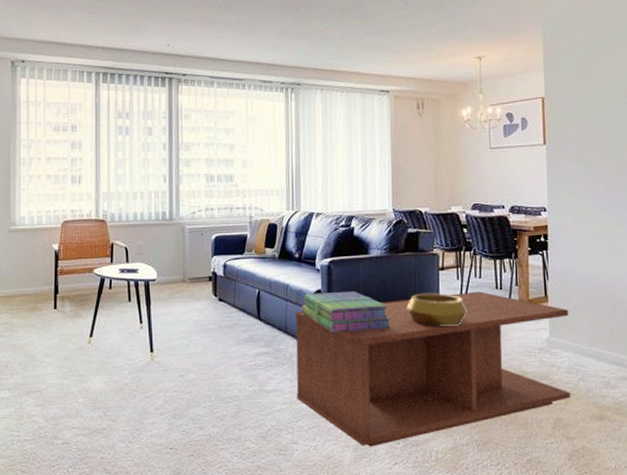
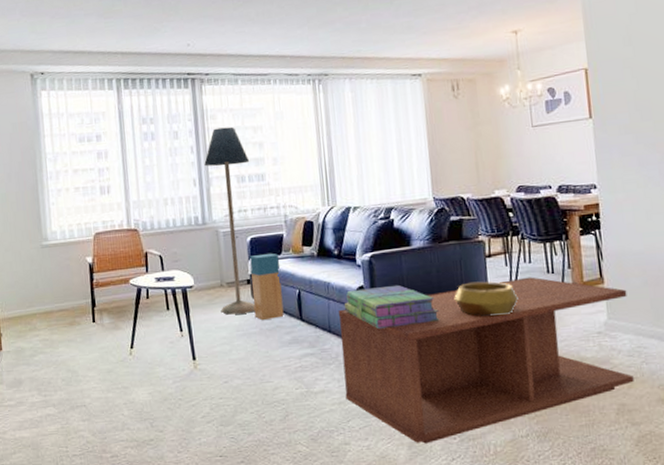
floor lamp: none [175,127,220,310] -> present [204,126,255,315]
pouf: none [213,252,243,317] -> present [250,253,284,320]

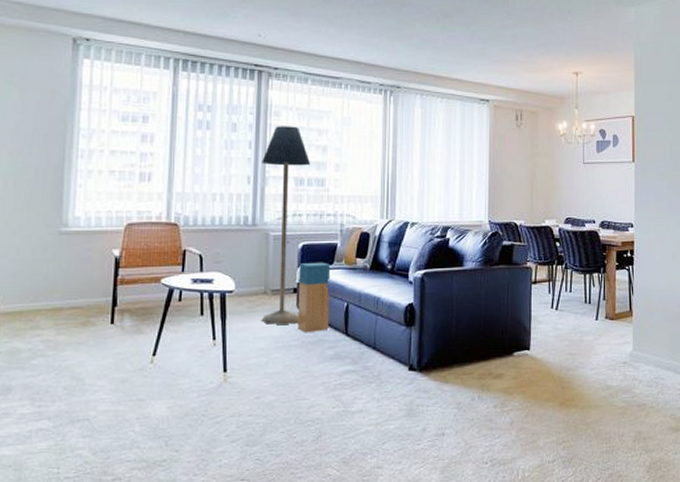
coffee table: present [338,277,634,444] -> none [383,306,651,468]
stack of books: present [344,284,440,329] -> none [391,304,484,348]
decorative bowl: present [454,281,519,317] -> none [499,307,557,342]

